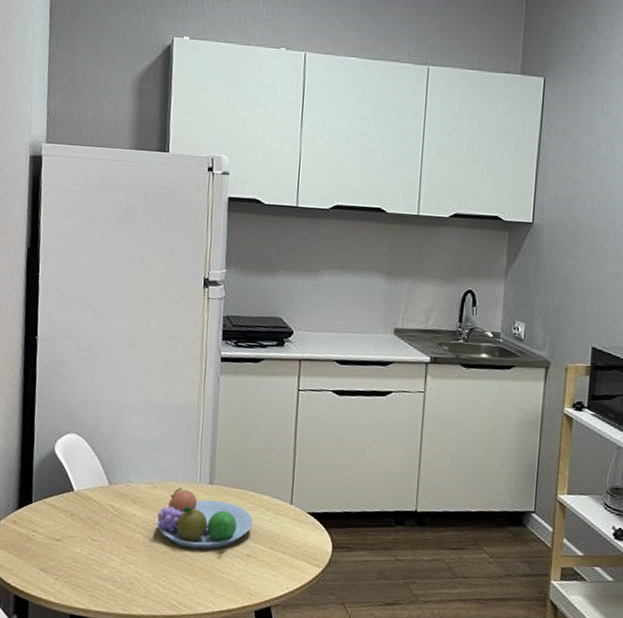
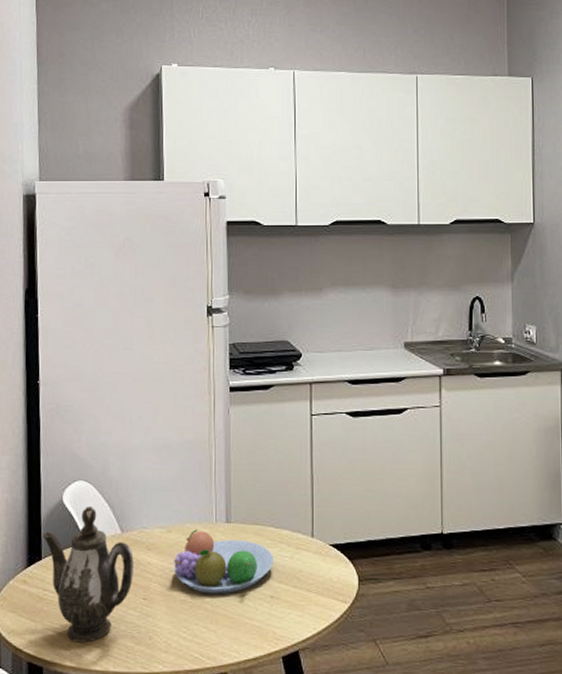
teapot: none [34,458,119,583] -> present [42,507,134,643]

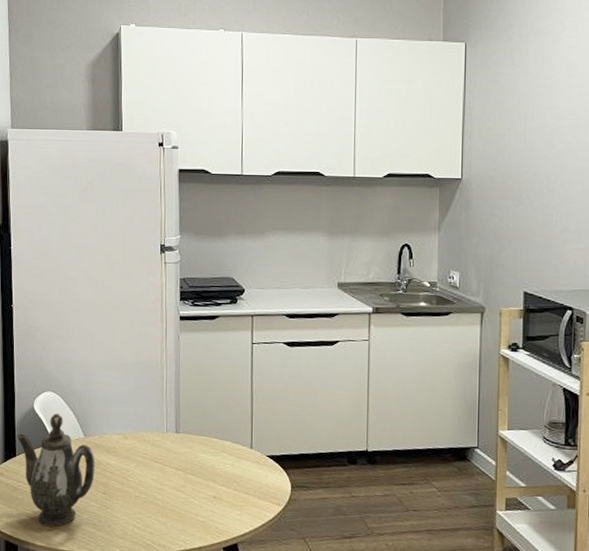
fruit bowl: present [174,529,273,594] -> none [130,437,217,493]

